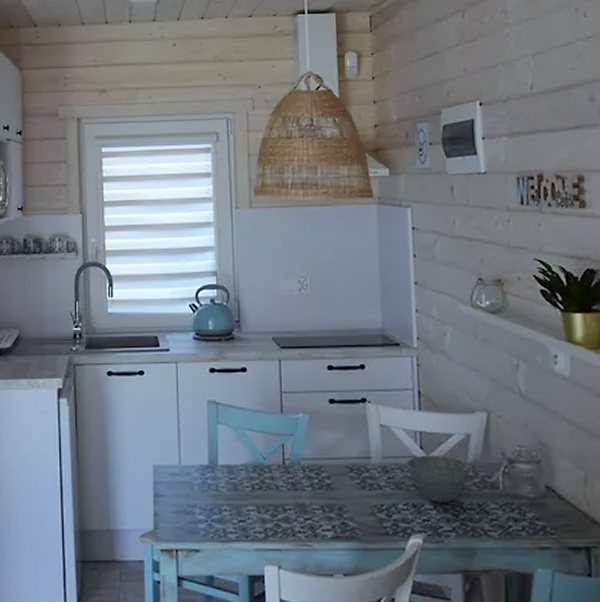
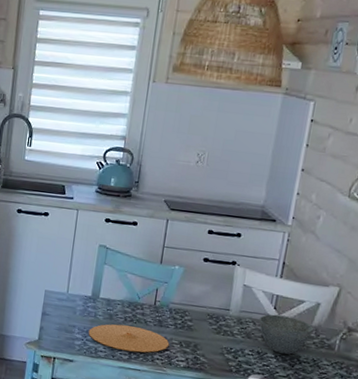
plate: none [212,495,310,528] -> present [88,324,170,353]

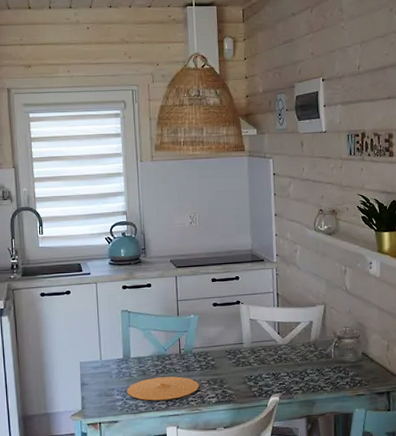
bowl: present [258,314,314,355] -> none [268,338,313,371]

